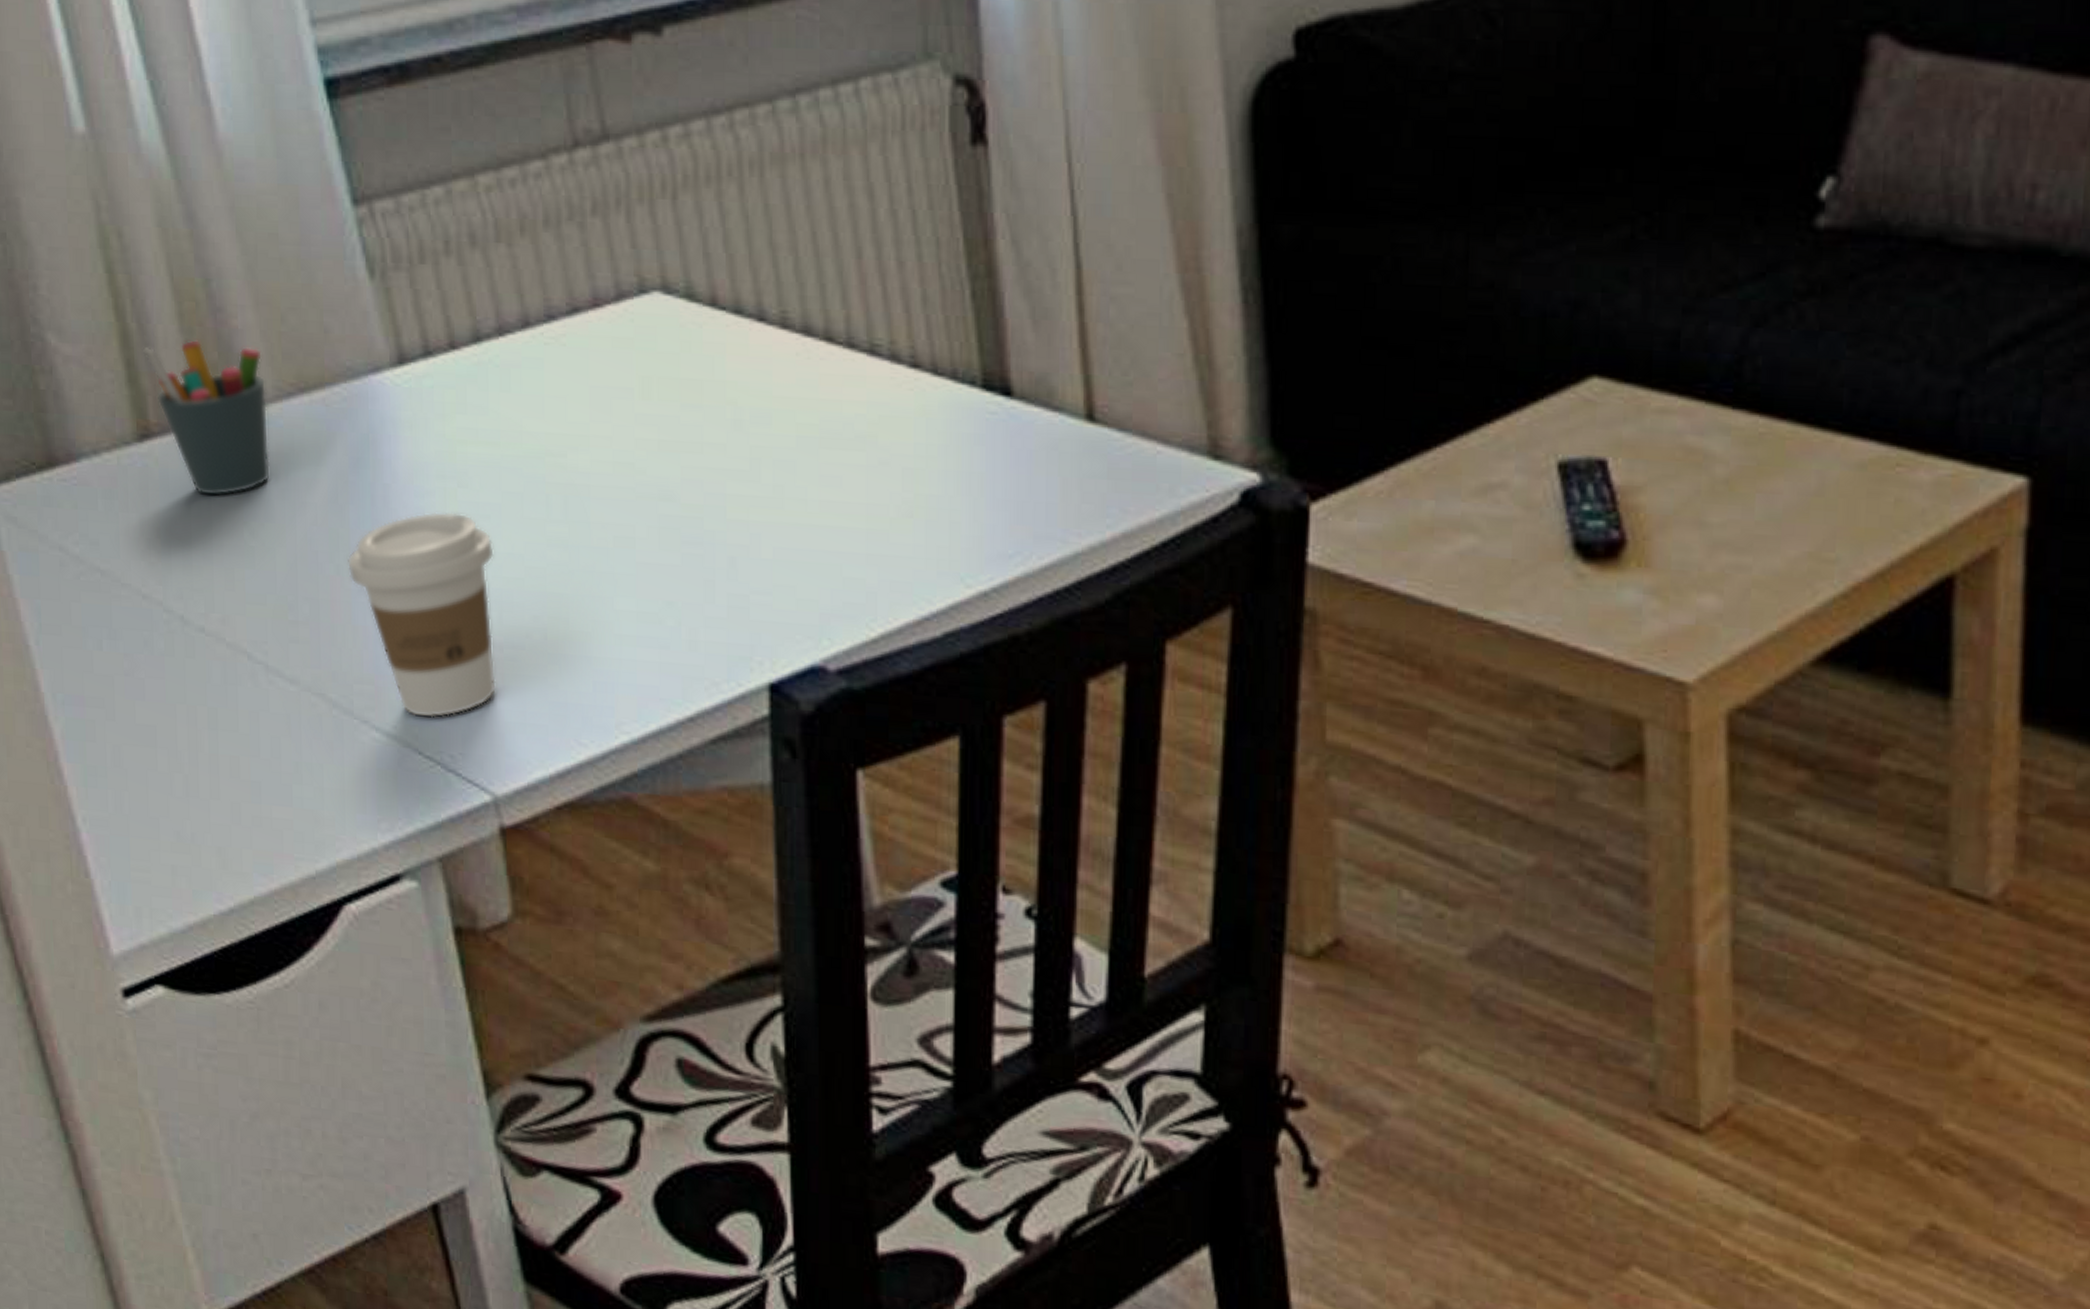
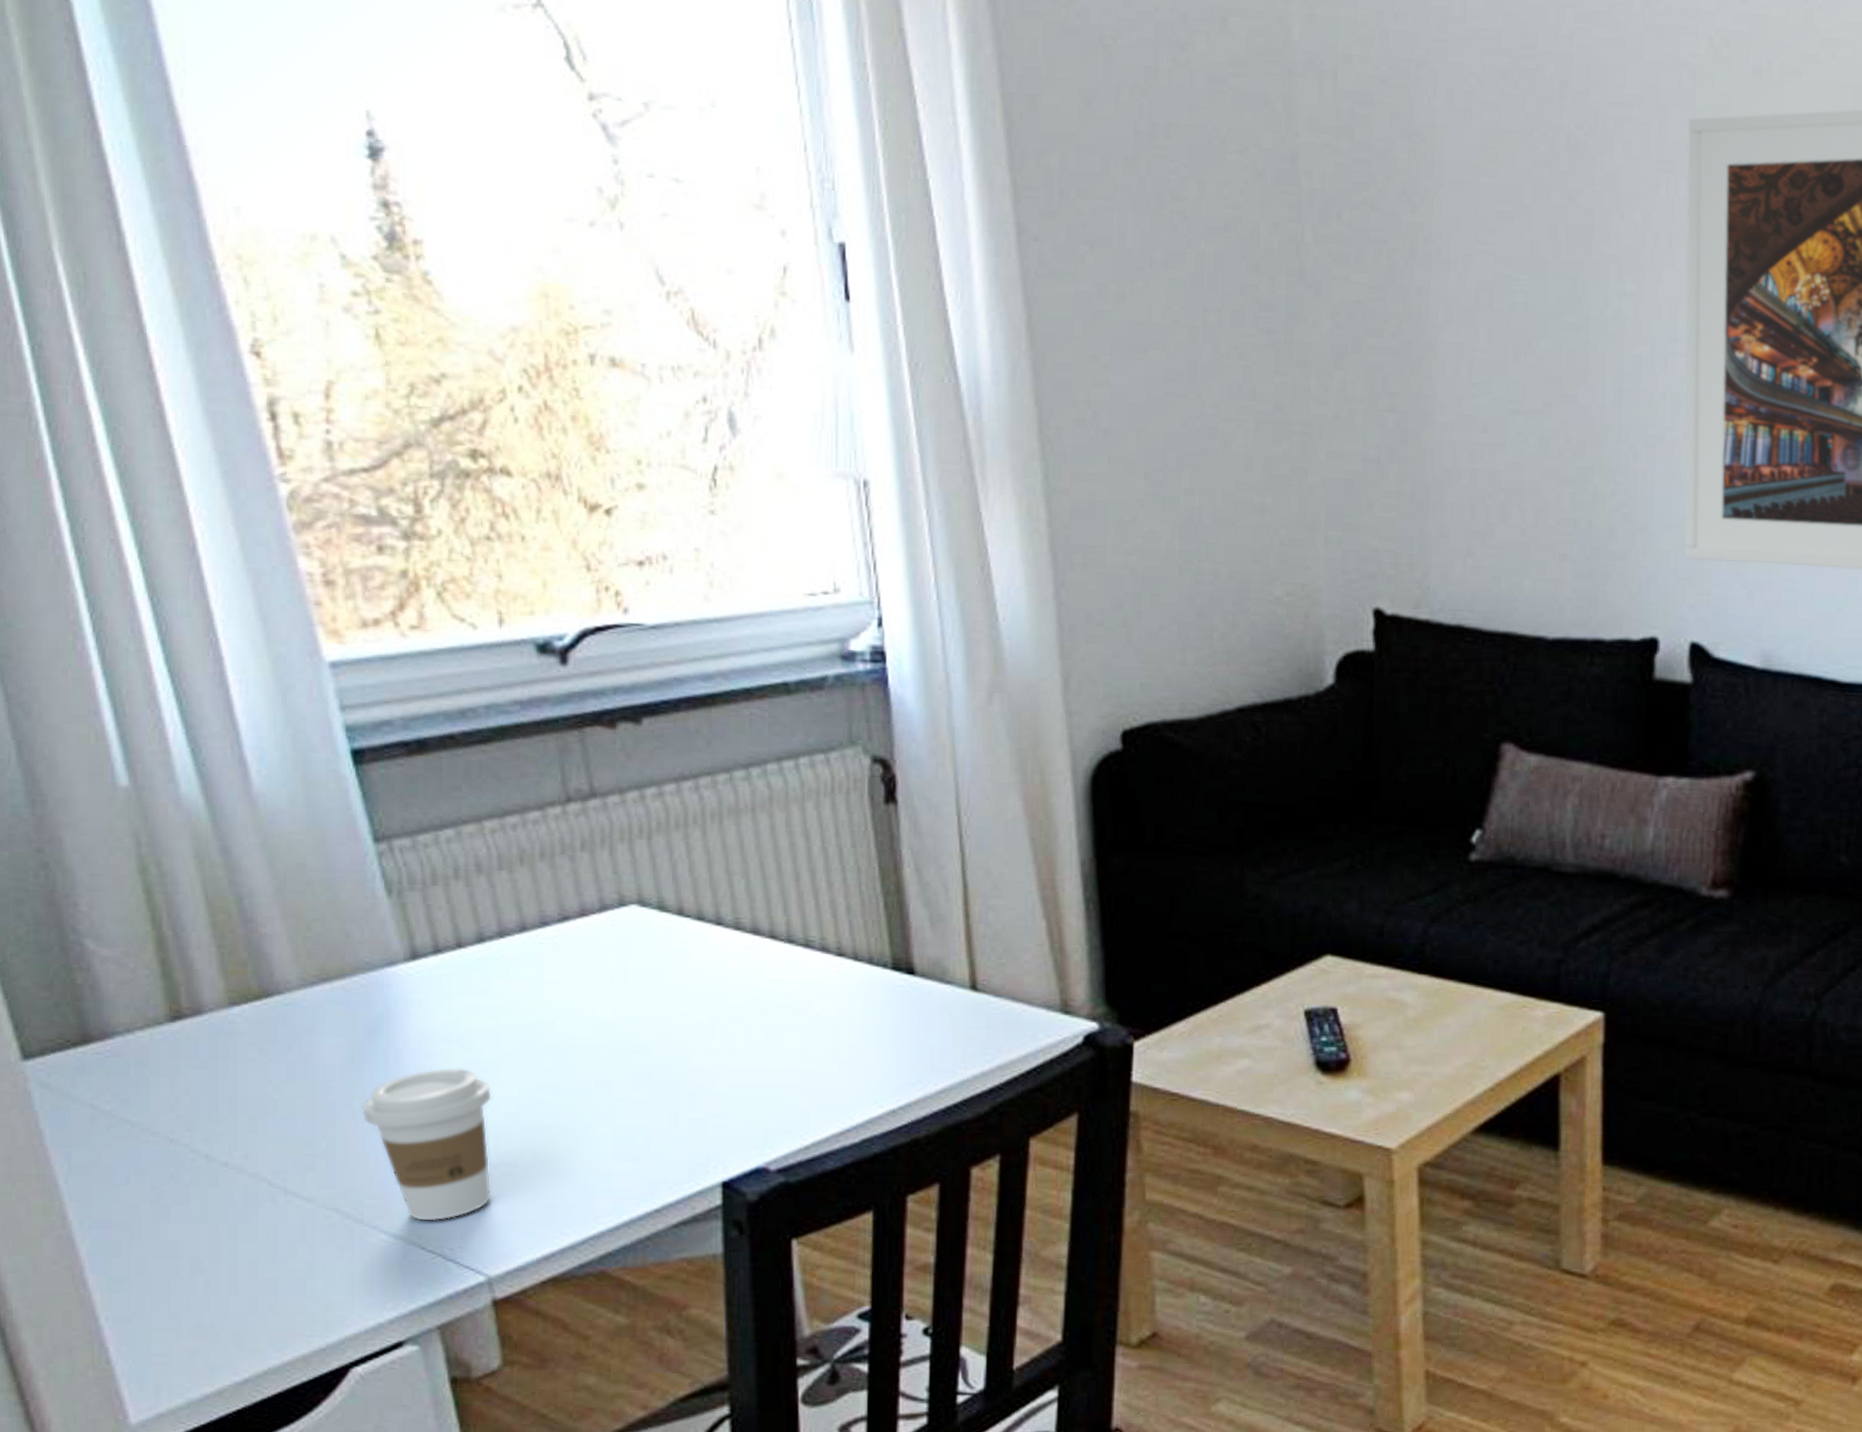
pen holder: present [143,338,270,497] -> none [178,942,293,1062]

